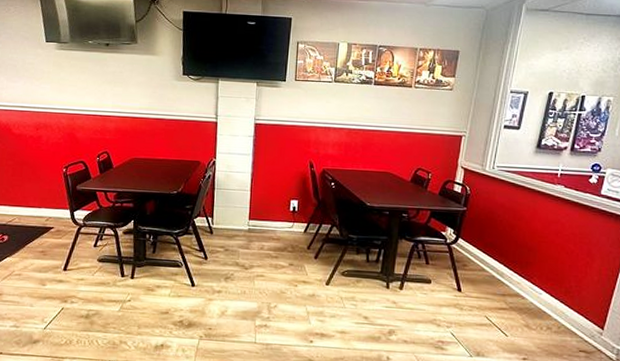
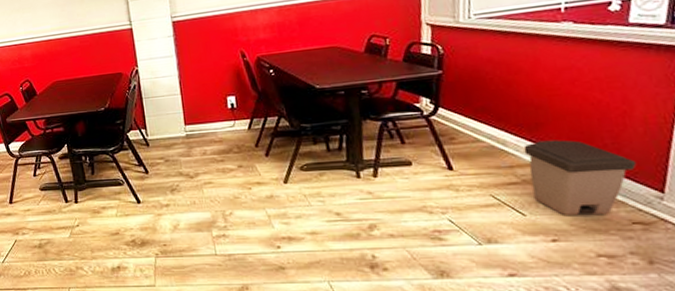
trash can: none [515,277,589,343] -> present [523,139,637,216]

